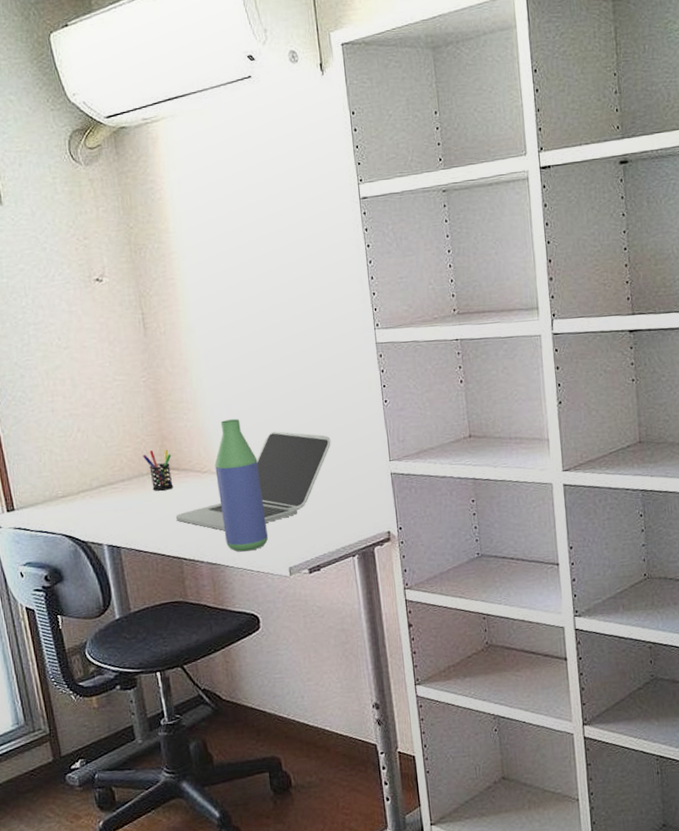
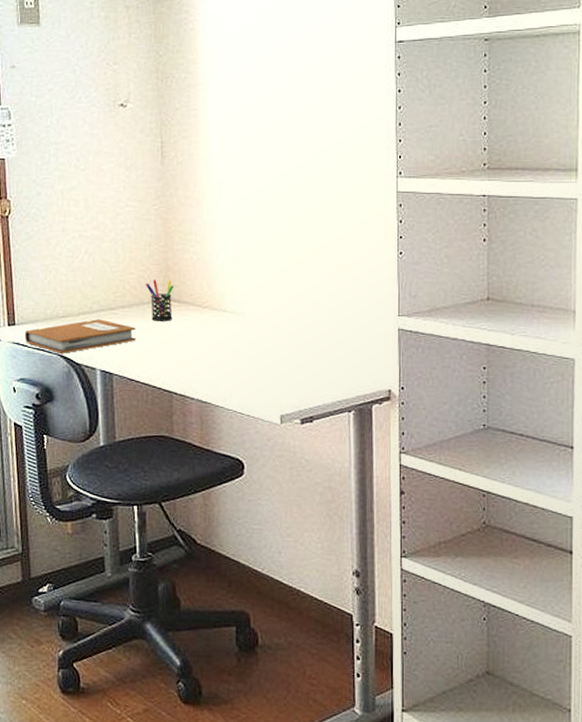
notebook: none [25,495,140,534] -> present [24,319,136,353]
laptop: present [175,431,331,531] -> none [171,273,339,370]
bottle: present [215,419,268,552] -> none [216,256,262,393]

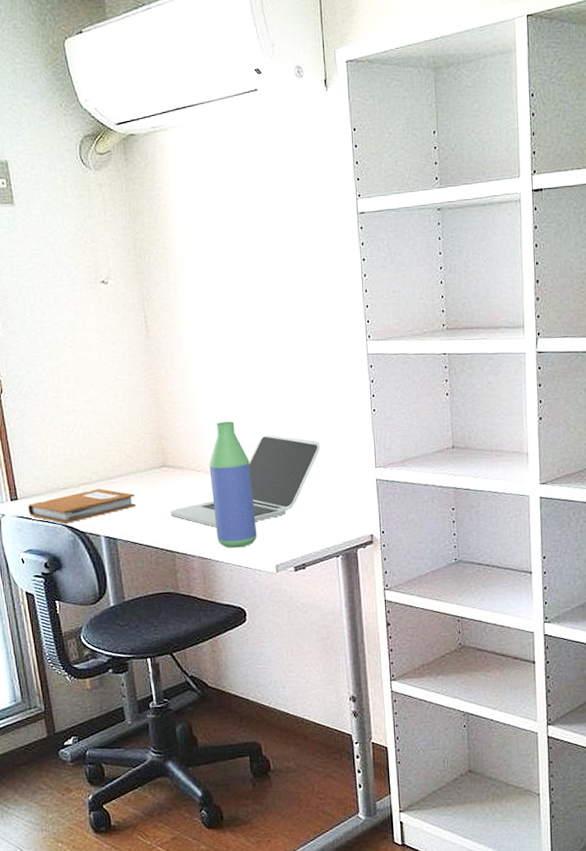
pen holder: present [146,279,174,321] -> none [141,447,169,487]
laptop: none [171,273,339,370] -> present [170,435,321,528]
bottle: none [216,256,262,393] -> present [209,421,257,548]

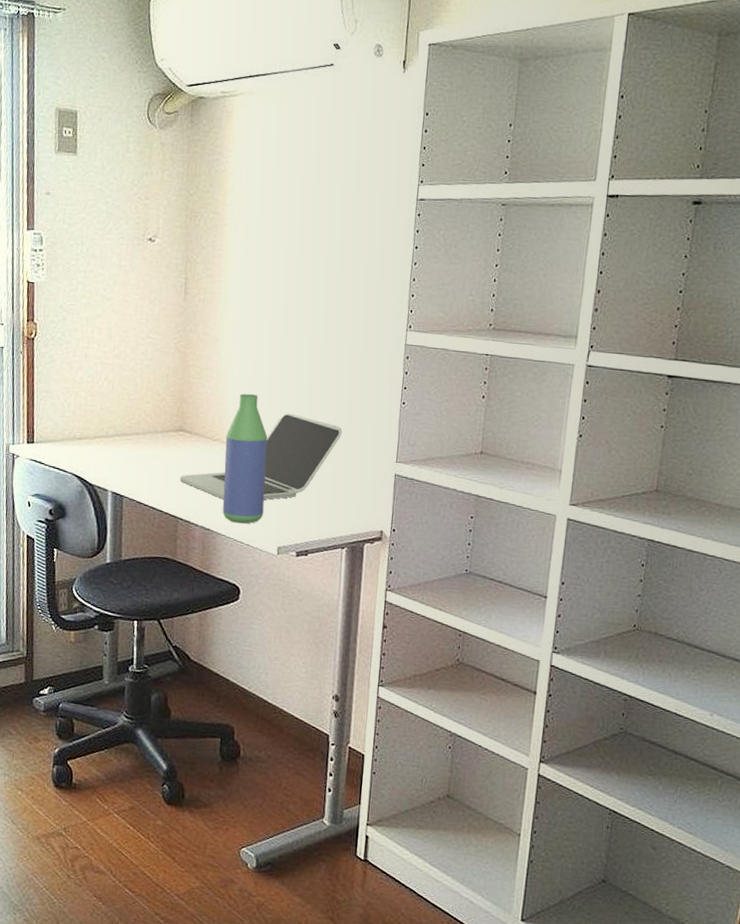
notebook: present [27,488,137,524] -> none [42,443,148,474]

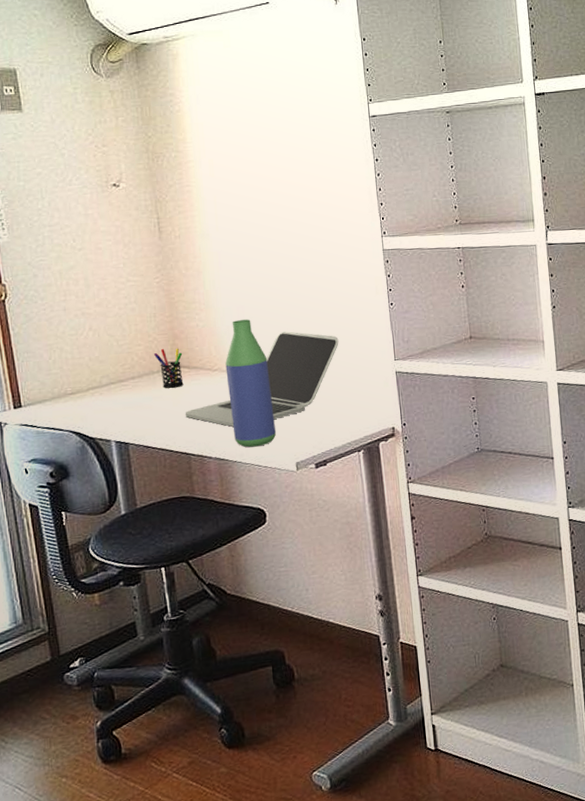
pen holder: none [160,409,187,451] -> present [154,348,184,389]

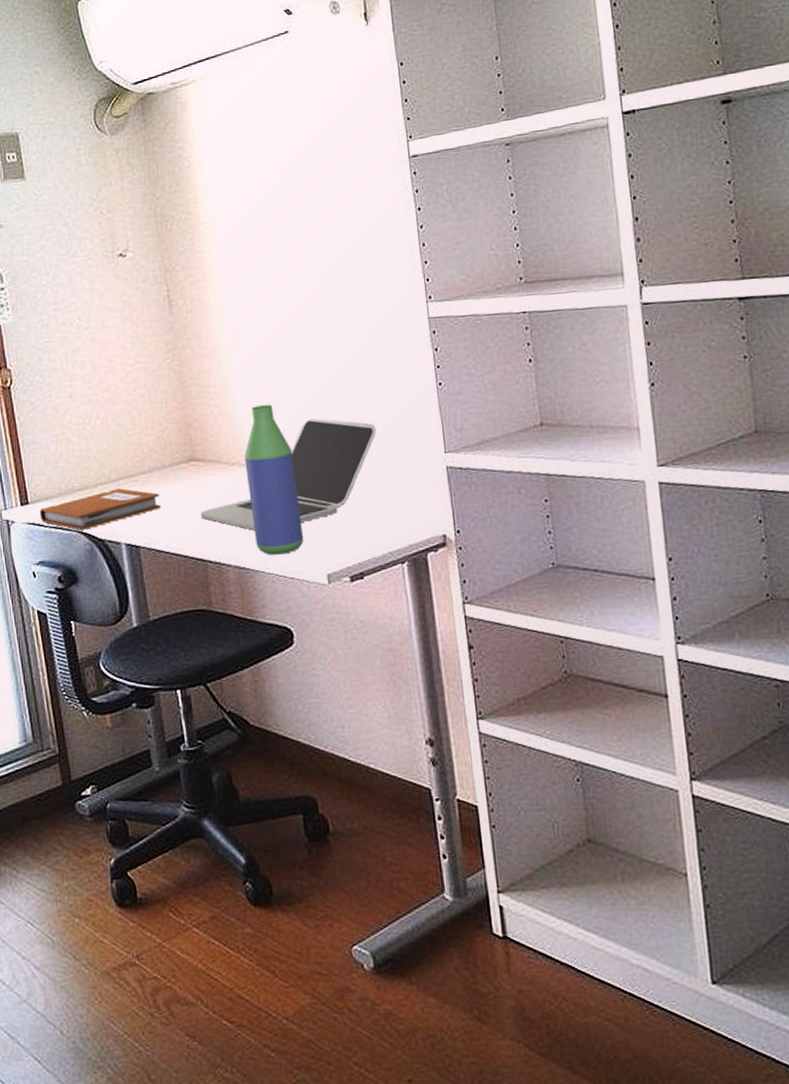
notebook: none [32,392,149,430] -> present [39,488,162,530]
pen holder: present [154,348,184,389] -> none [166,438,198,485]

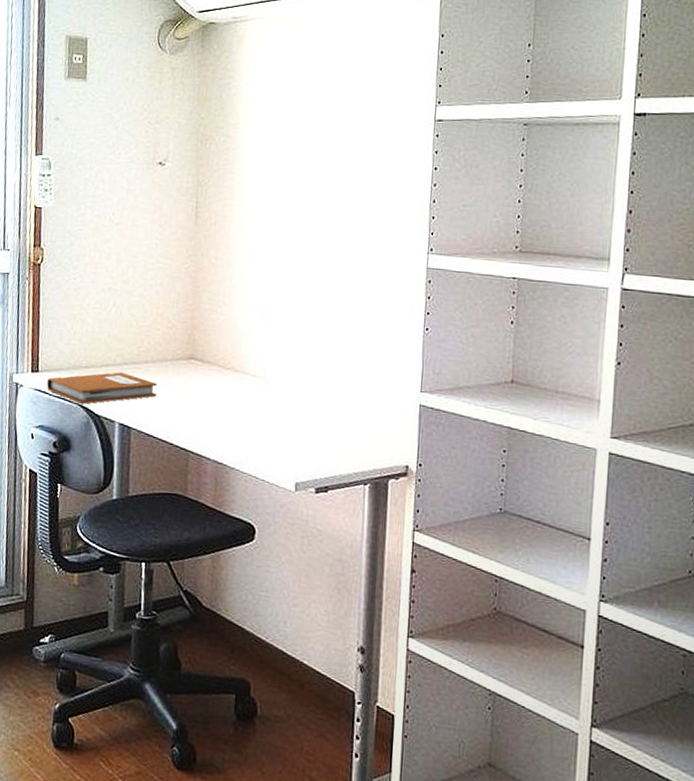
laptop: present [200,418,377,531] -> none [190,340,362,432]
bottle: present [244,405,303,555] -> none [236,320,284,458]

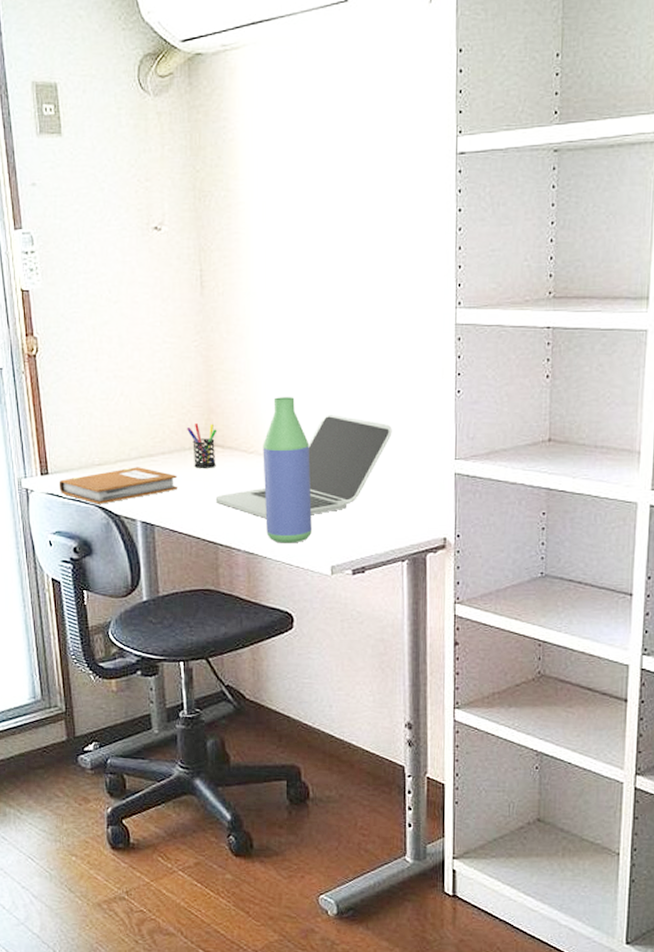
pen holder: none [170,336,199,380] -> present [187,422,217,468]
laptop: none [190,340,362,432] -> present [215,415,392,519]
bottle: none [236,320,284,458] -> present [263,397,312,544]

